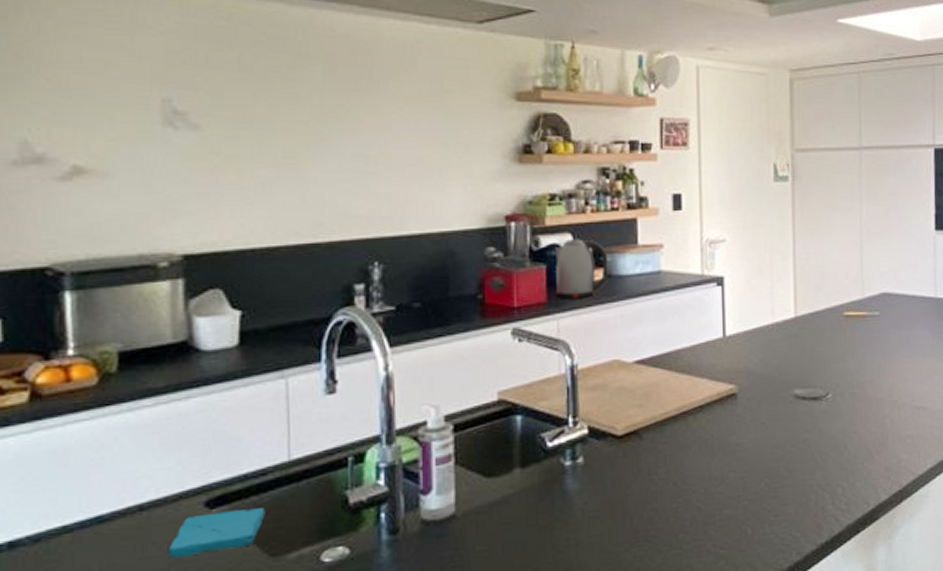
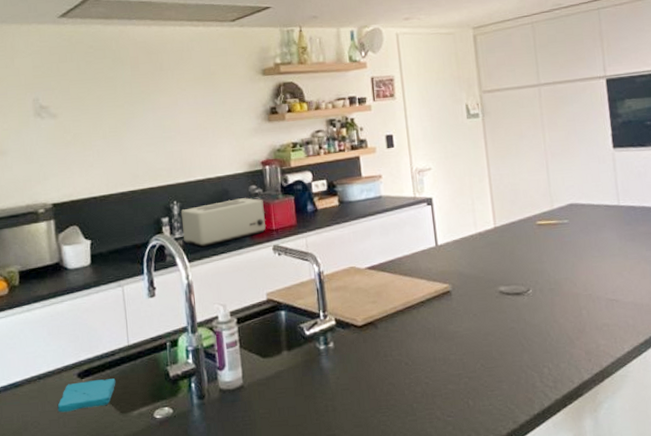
toaster: none [383,263,505,328] -> present [180,198,267,248]
kettle: present [554,239,609,299] -> none [299,175,341,222]

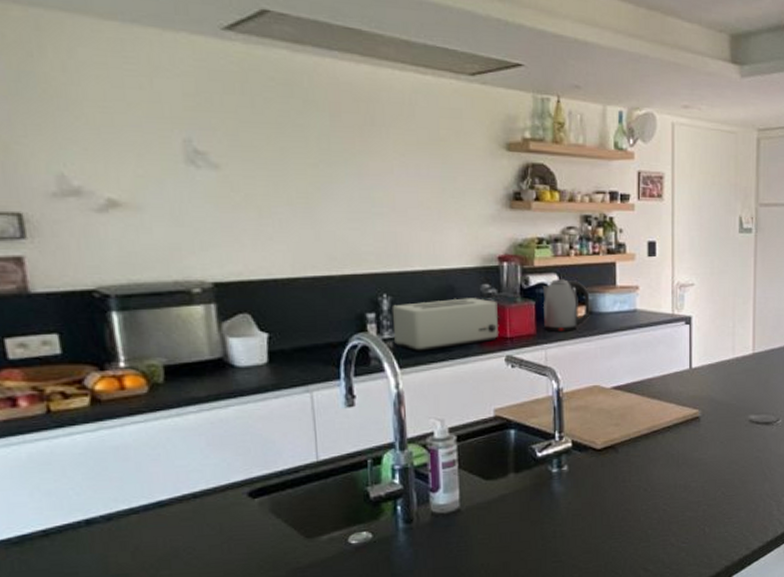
sponge: present [57,378,116,413] -> none [220,499,300,537]
kettle: none [299,175,341,222] -> present [542,279,590,332]

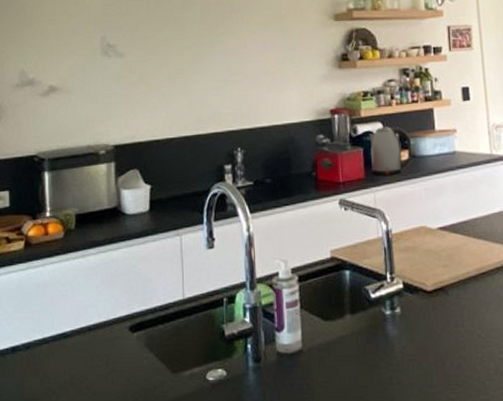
toaster: present [391,298,500,352] -> none [244,147,333,198]

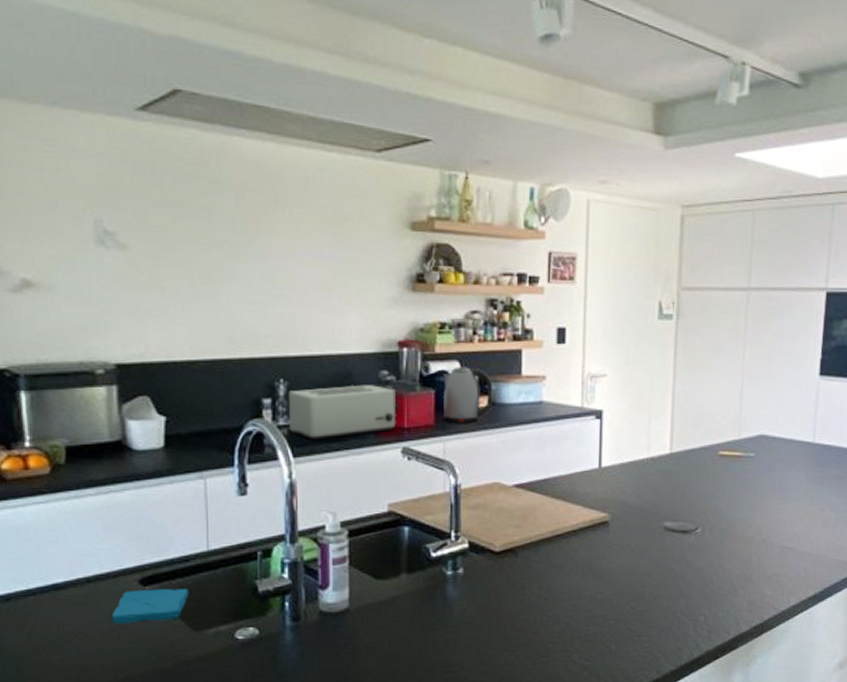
sponge: none [106,334,169,368] -> present [110,589,189,624]
toaster: none [244,147,333,198] -> present [288,385,397,441]

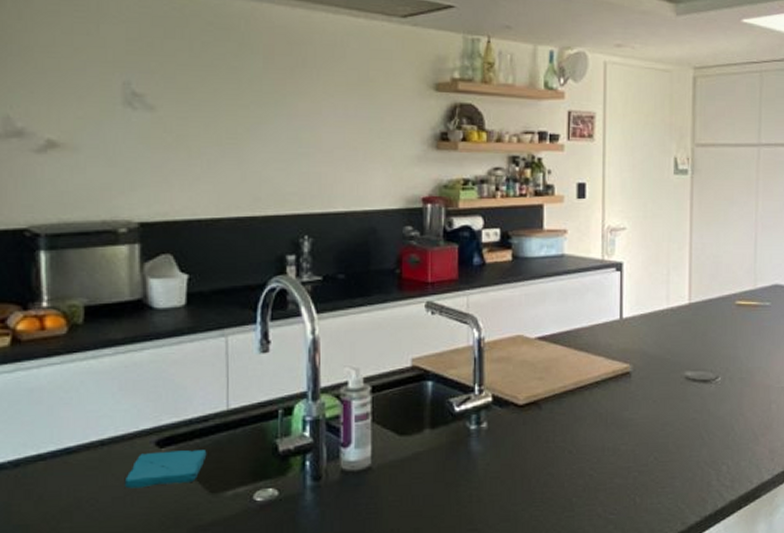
toaster: present [288,385,397,441] -> none [312,240,421,297]
kettle: present [443,367,493,423] -> none [466,222,516,277]

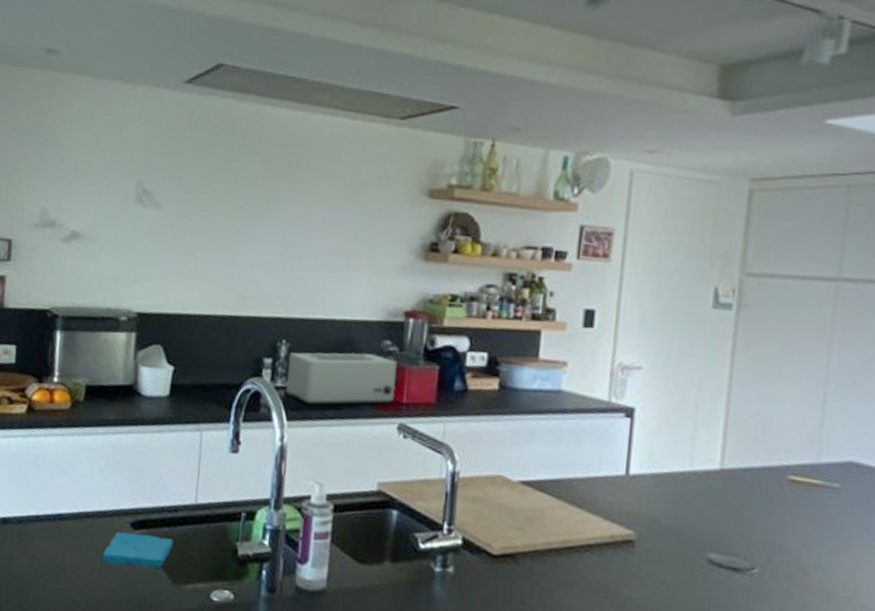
toaster: none [312,240,421,297] -> present [286,352,397,407]

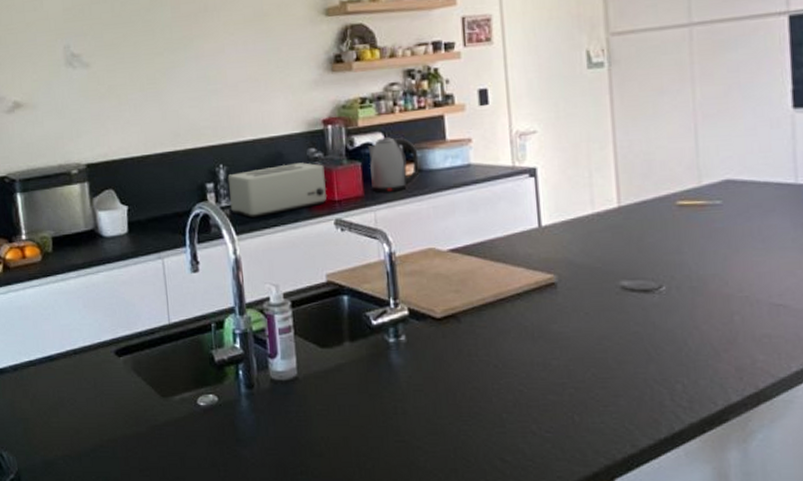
sponge: present [101,531,174,569] -> none [94,359,156,391]
kettle: none [446,343,505,406] -> present [367,137,419,193]

